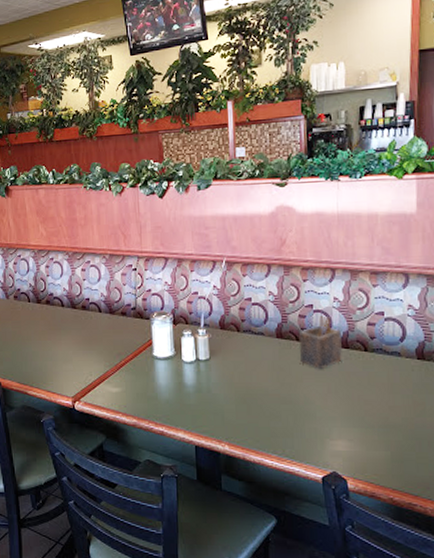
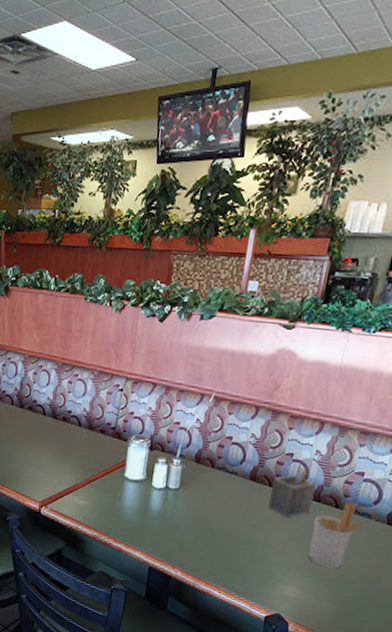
utensil holder: none [347,344,407,414] -> present [308,502,376,569]

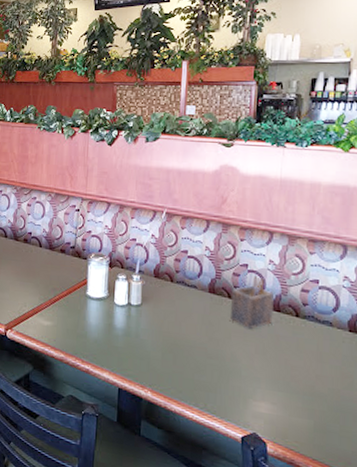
utensil holder: present [308,502,376,569] -> none [277,311,338,381]

